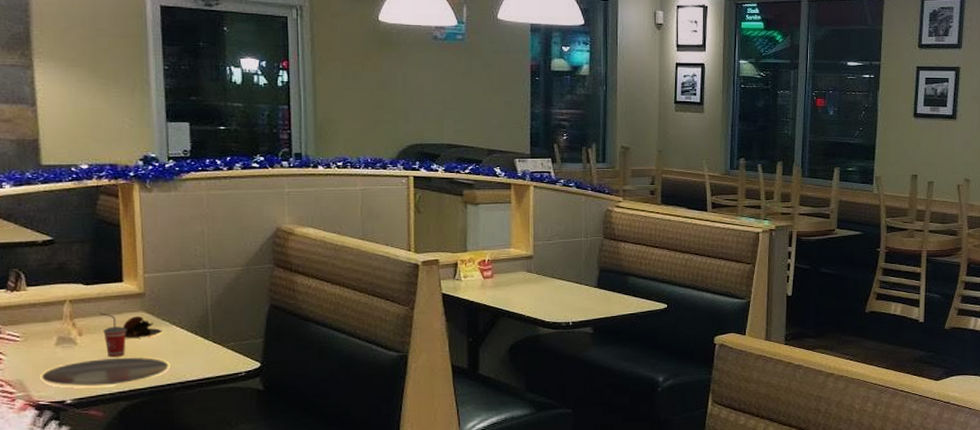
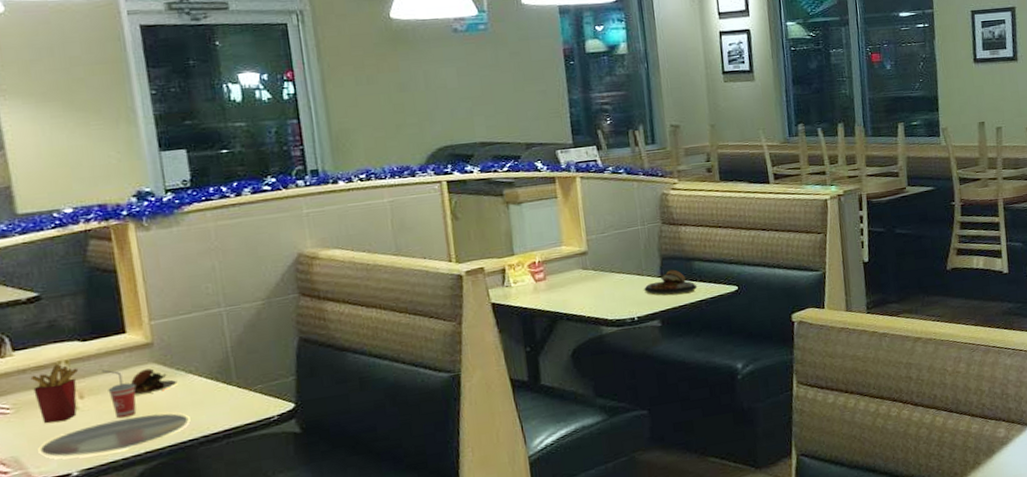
french fries: none [39,302,80,354] -> present [30,364,79,424]
burger: none [581,282,630,306] -> present [644,269,698,296]

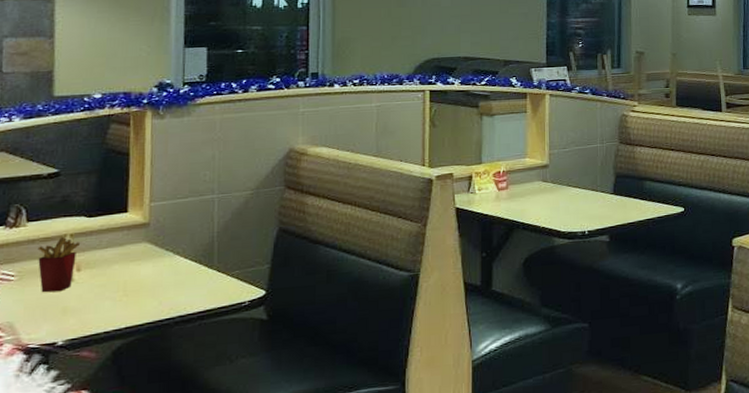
plate: present [40,413,189,458] -> none [33,291,169,327]
beverage cup: present [102,369,137,419] -> none [101,245,128,293]
burger: present [131,368,178,396] -> none [124,247,165,272]
burger: present [644,269,698,296] -> none [597,187,647,213]

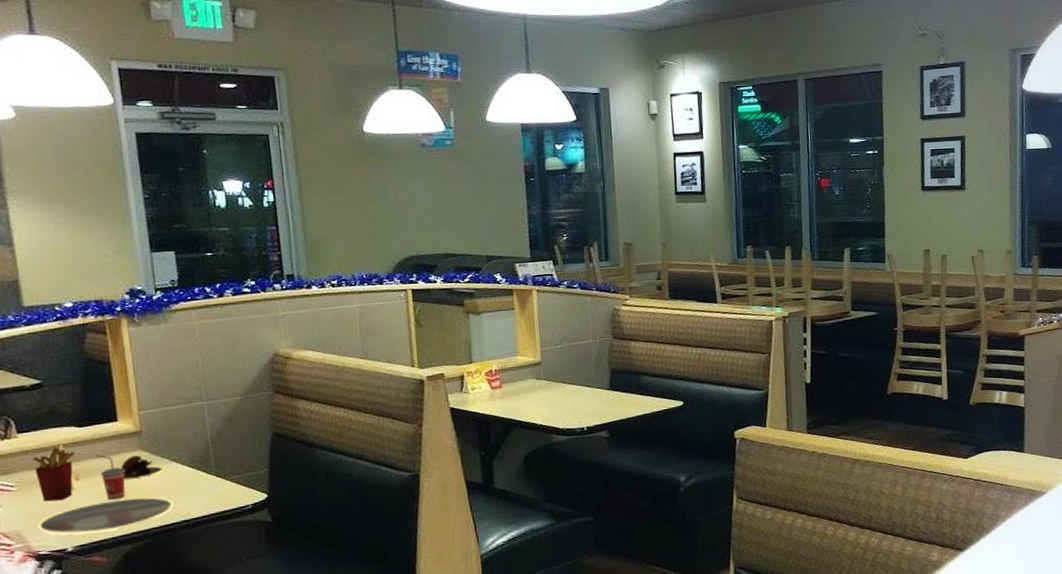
plate: none [33,291,169,327] -> present [40,497,172,534]
beverage cup: none [101,245,128,293] -> present [96,454,126,501]
burger: none [124,247,165,272] -> present [121,455,163,480]

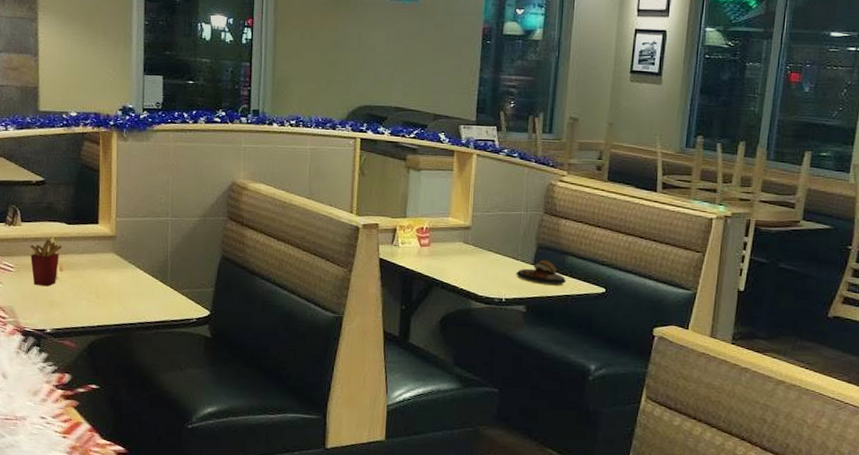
plate: present [40,497,172,534] -> none [28,294,132,320]
beverage cup: present [96,454,126,501] -> none [78,251,100,294]
burger: present [121,455,163,480] -> none [96,257,128,278]
burger: none [594,383,645,408] -> present [516,259,567,286]

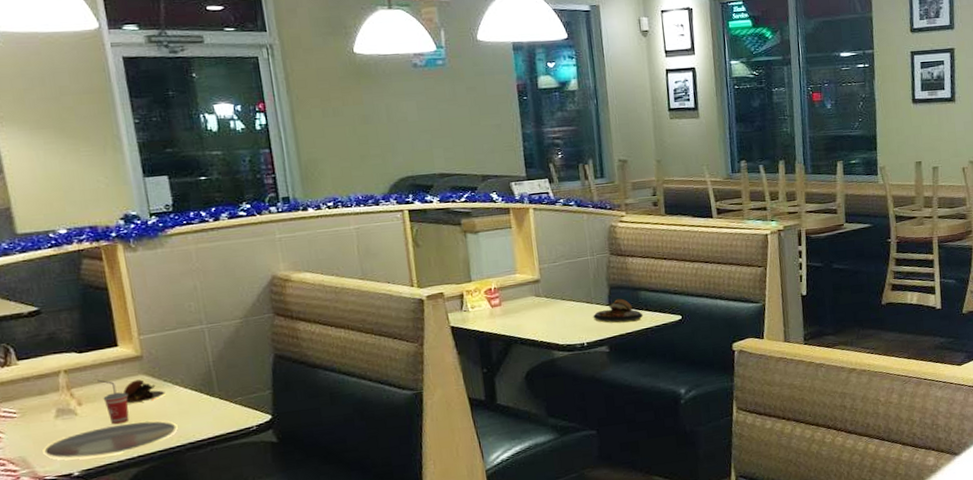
plate: none [28,294,132,320] -> present [44,421,176,459]
french fries: present [30,238,63,287] -> none [33,373,77,428]
beverage cup: none [78,251,100,294] -> present [97,379,130,425]
burger: none [96,257,128,278] -> present [123,379,165,404]

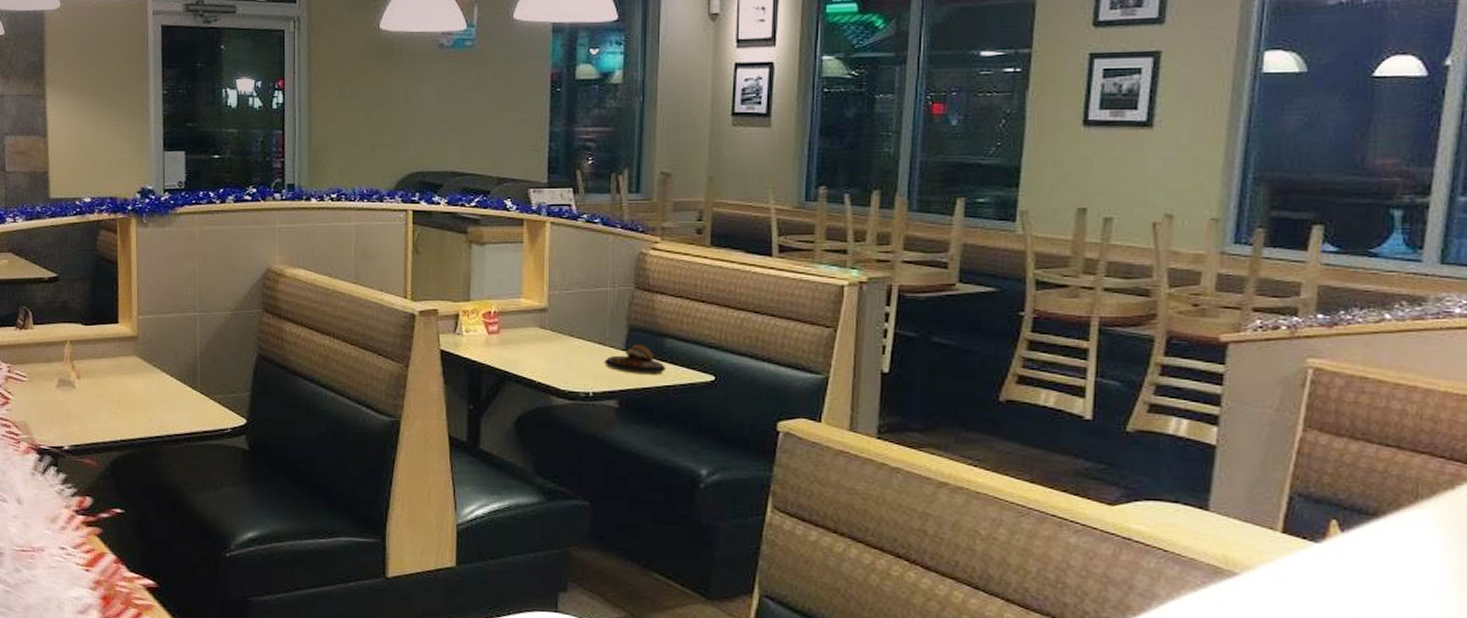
plate: present [44,421,176,459] -> none [43,404,158,434]
beverage cup: present [97,379,130,425] -> none [96,355,121,404]
burger: present [123,379,165,404] -> none [117,361,153,385]

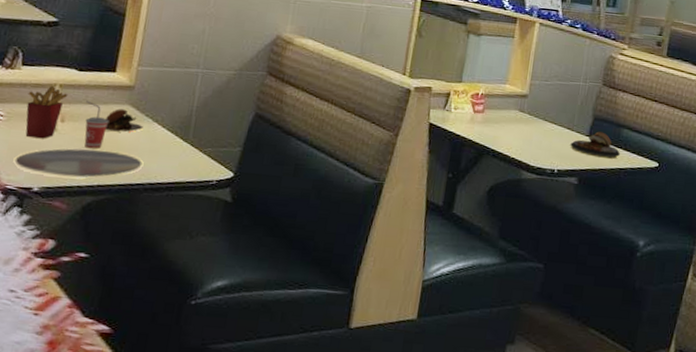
french fries: none [43,342,79,397] -> present [25,85,69,139]
plate: none [43,404,158,434] -> present [15,148,142,178]
beverage cup: none [96,355,121,404] -> present [84,100,110,149]
burger: none [117,361,153,385] -> present [105,108,144,132]

